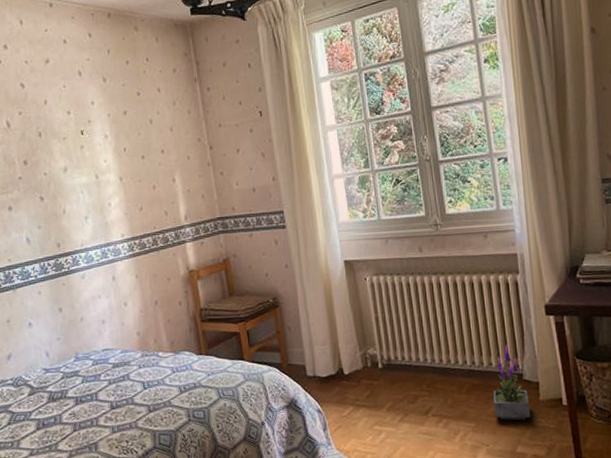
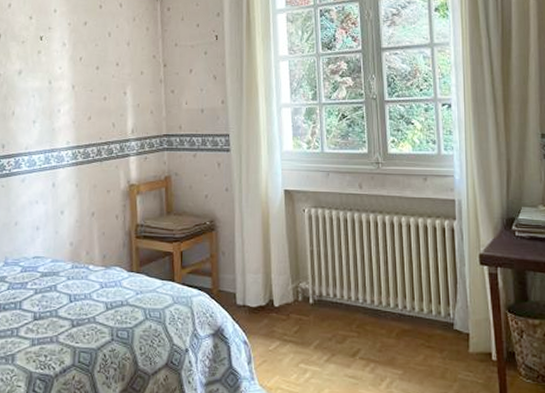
potted plant: present [493,344,531,421] -> none [422,290,459,372]

